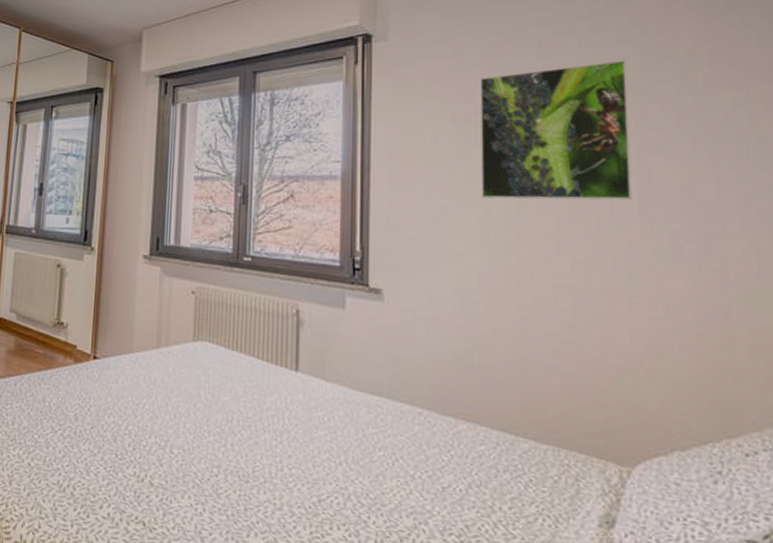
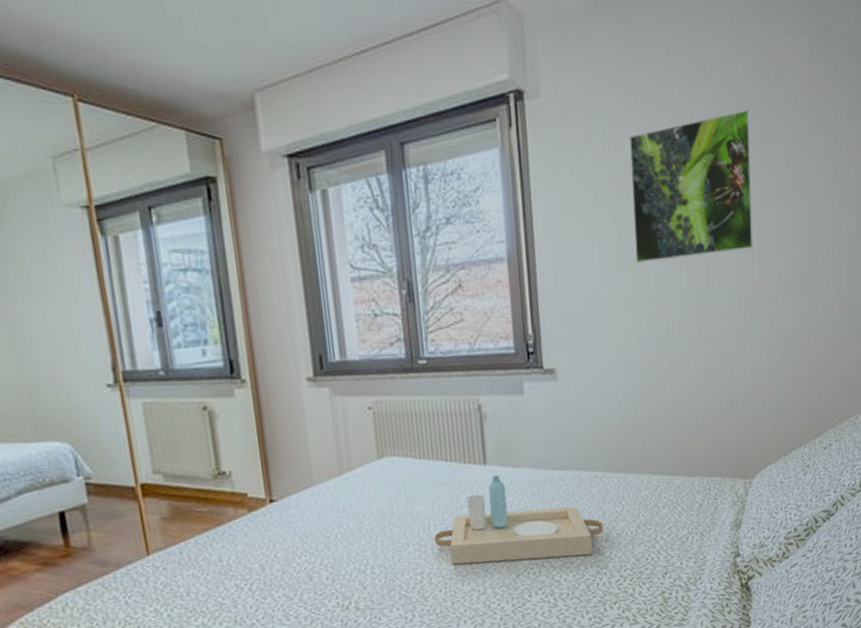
serving tray: none [235,385,426,502] -> present [434,475,604,565]

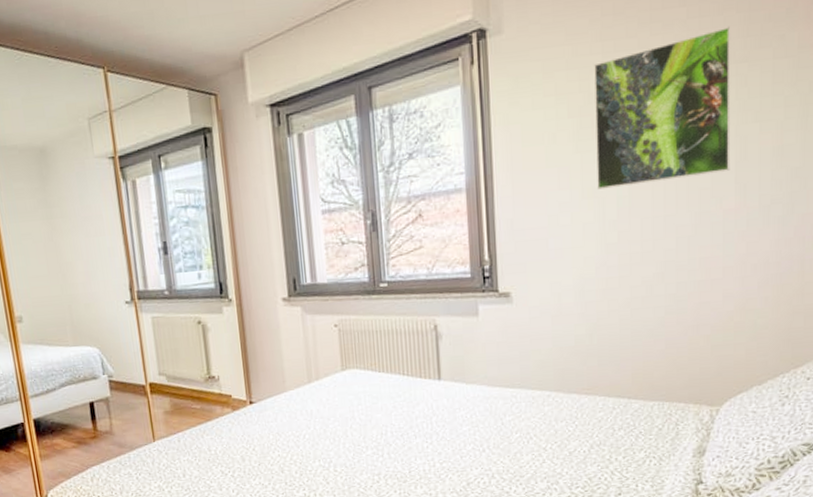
serving tray: present [434,475,604,565] -> none [390,390,556,471]

